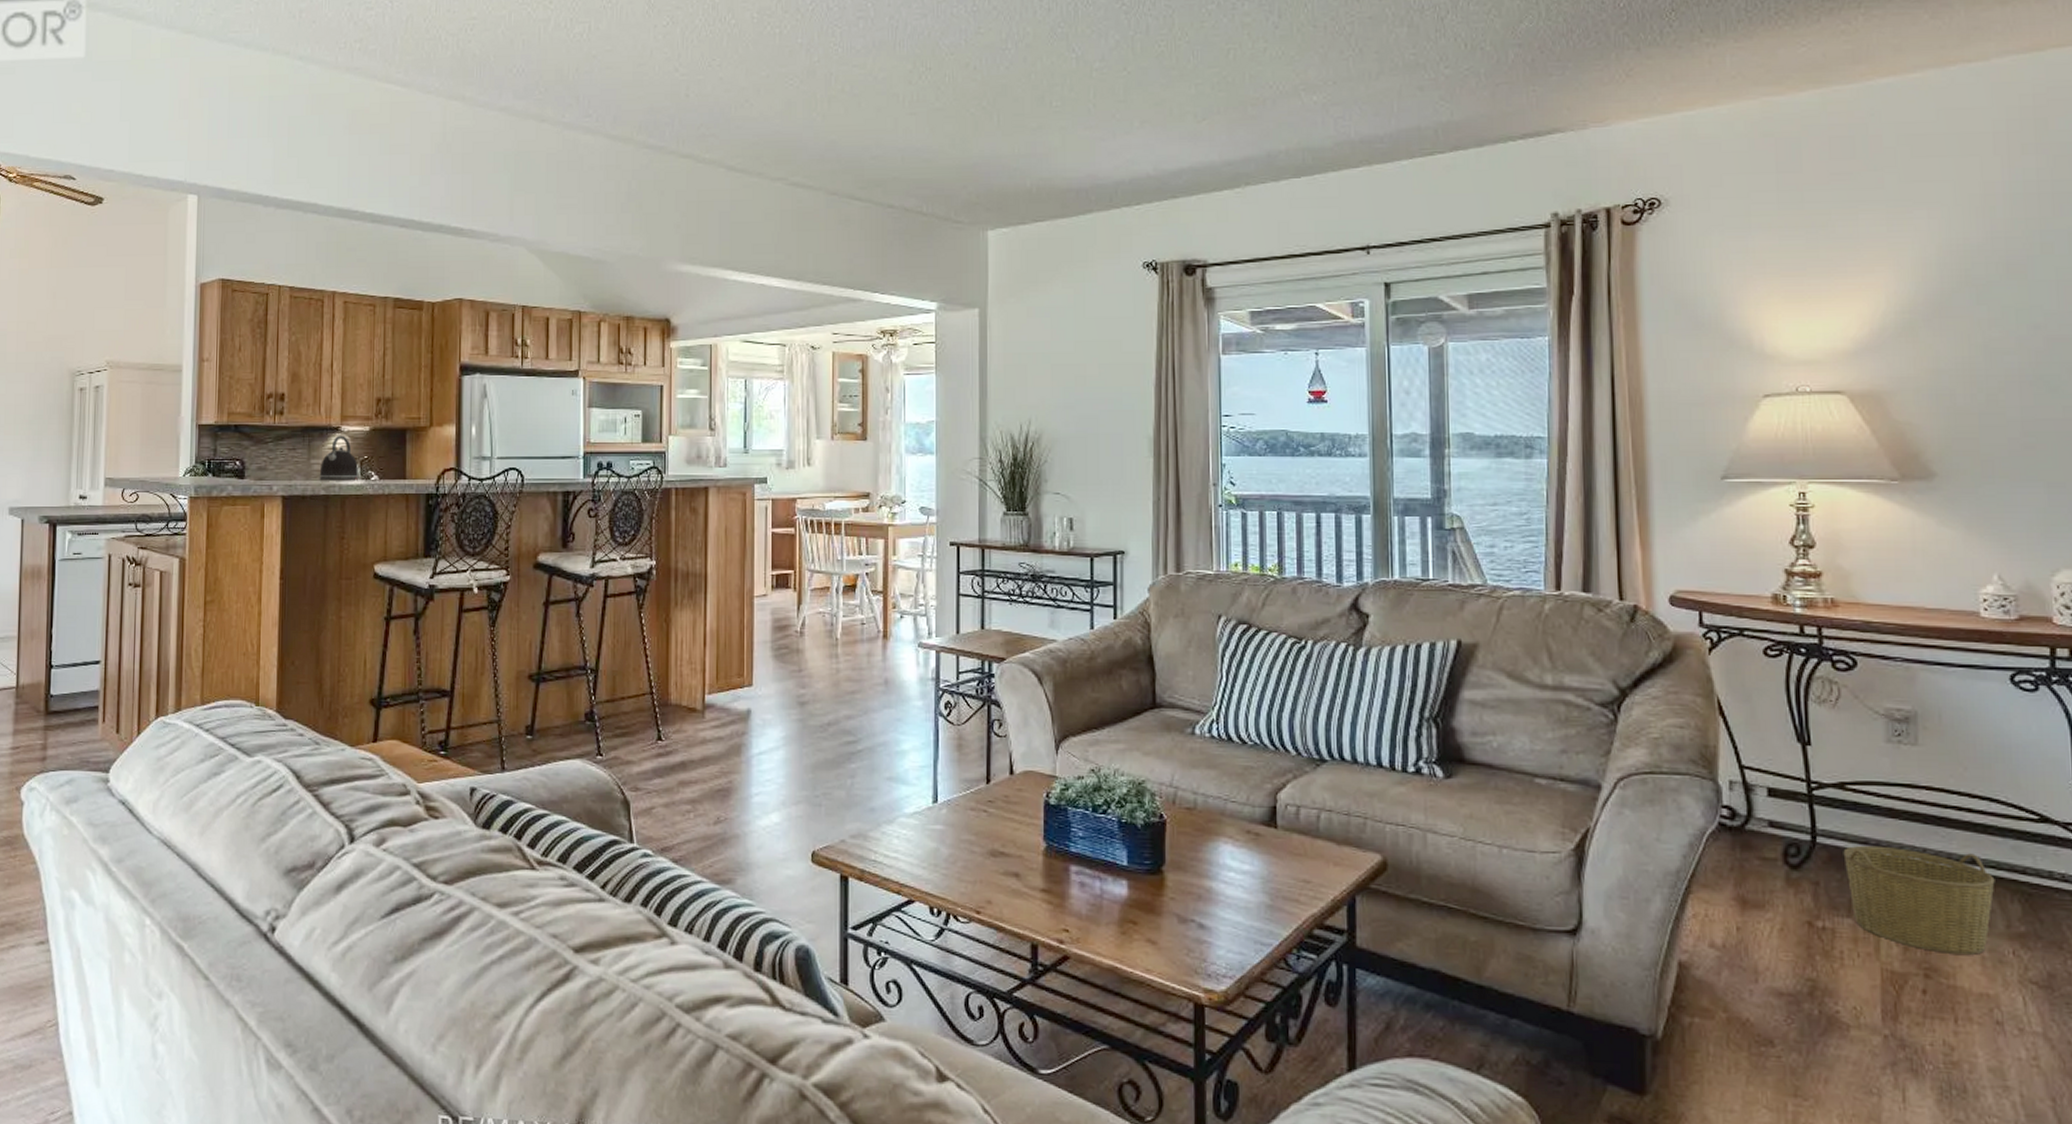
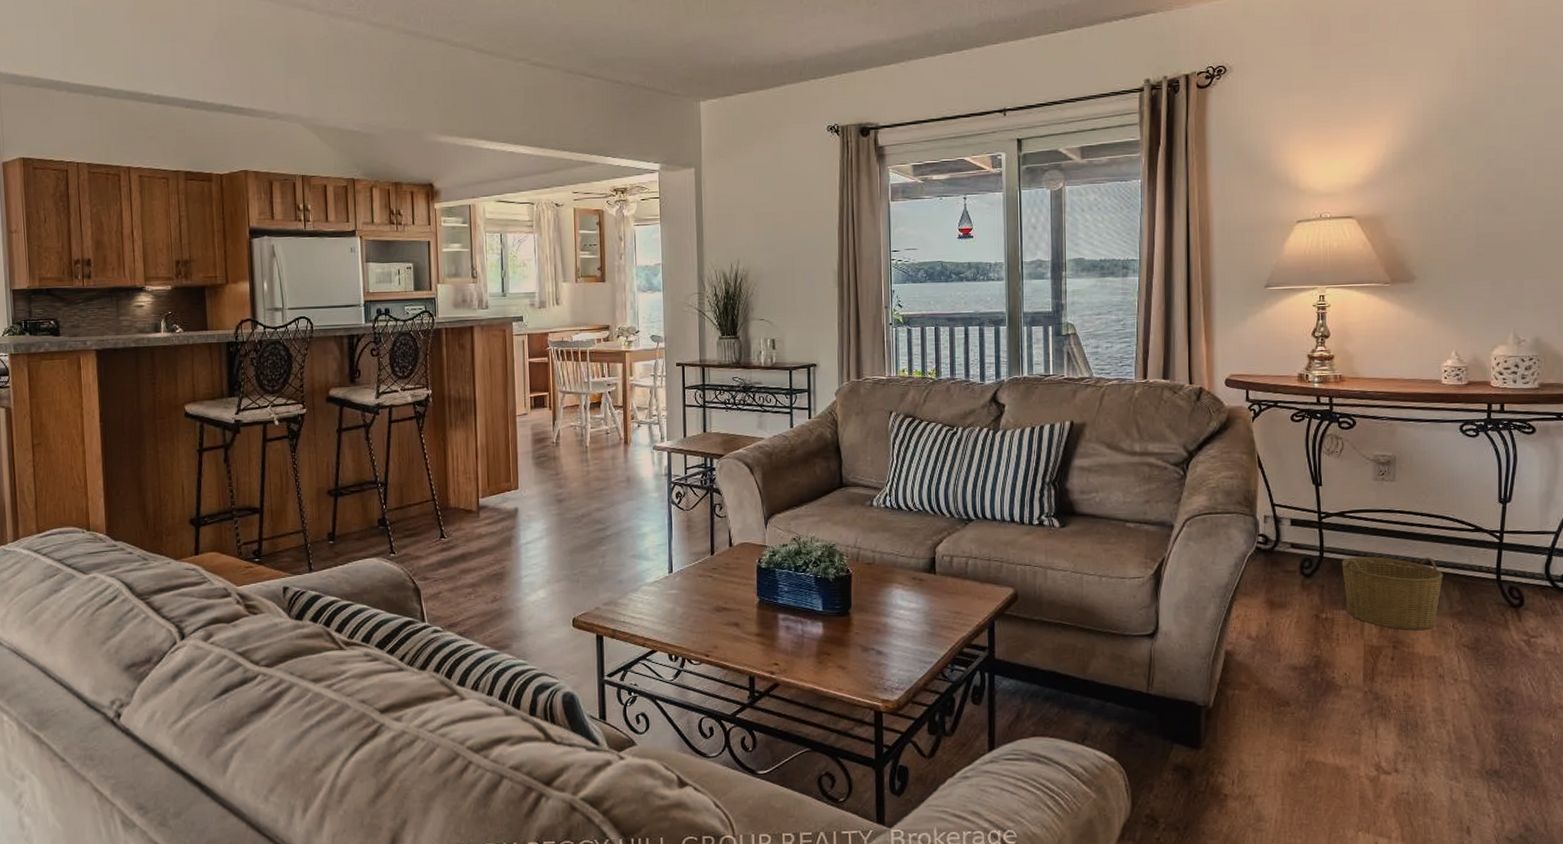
kettle: present [319,435,359,481] -> none [128,294,165,335]

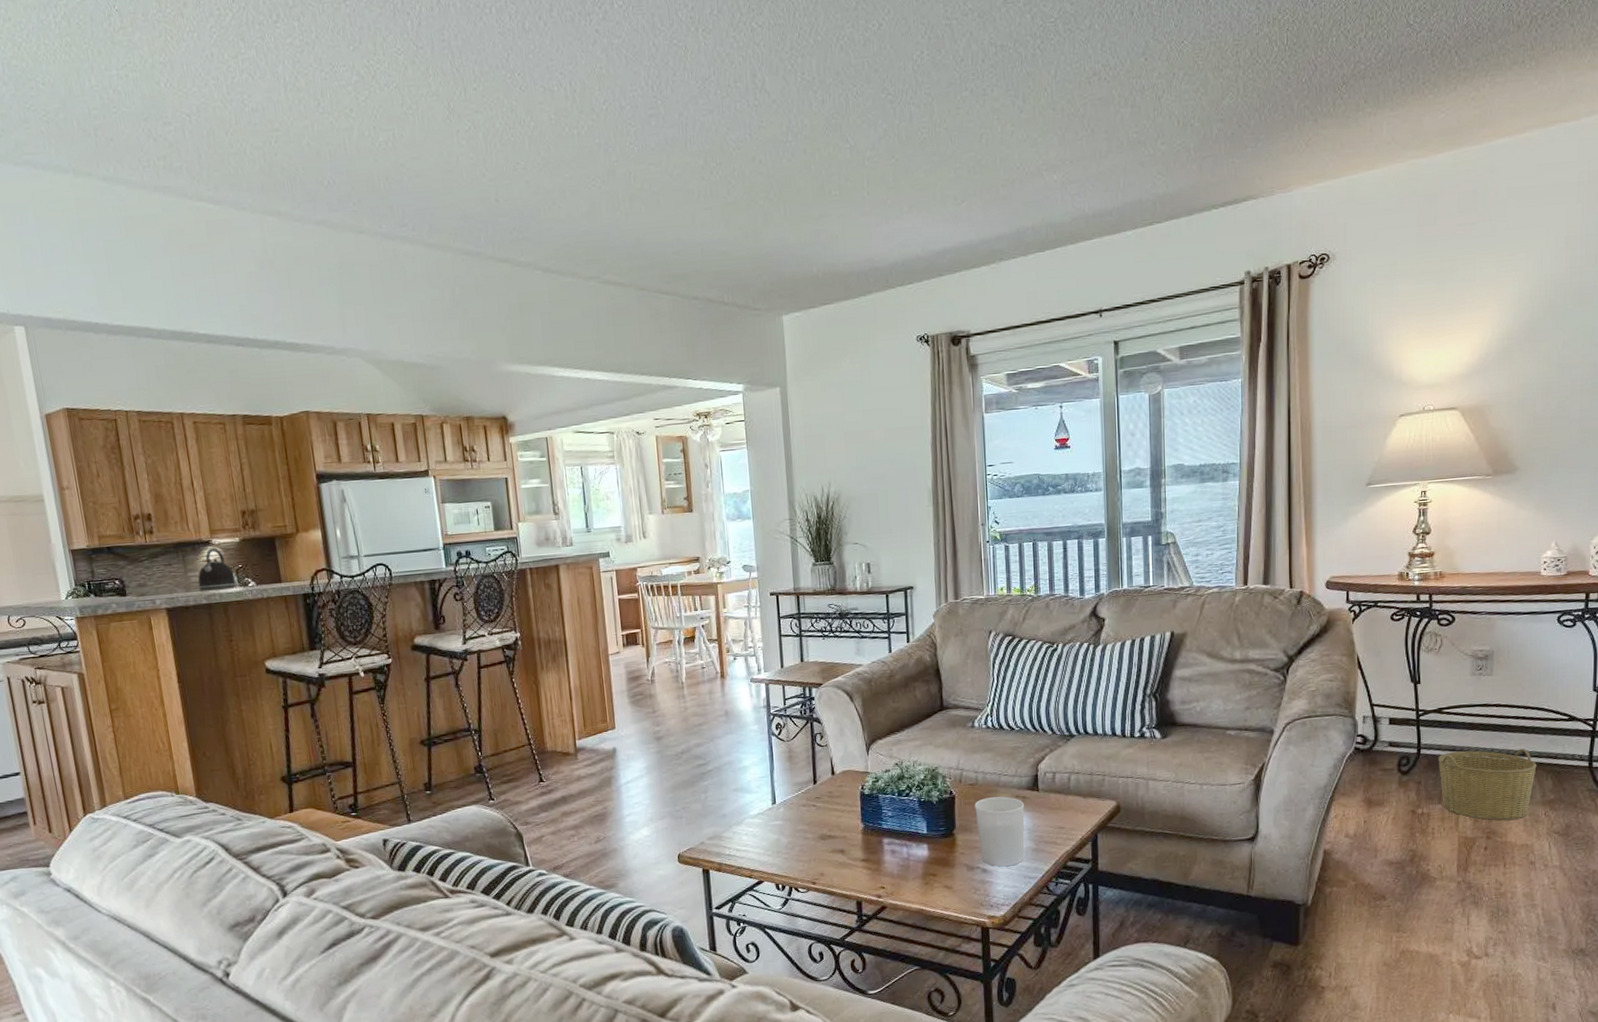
kettle: none [128,294,165,335] -> present [198,547,238,591]
candle holder: none [871,578,921,650] -> present [975,796,1025,867]

